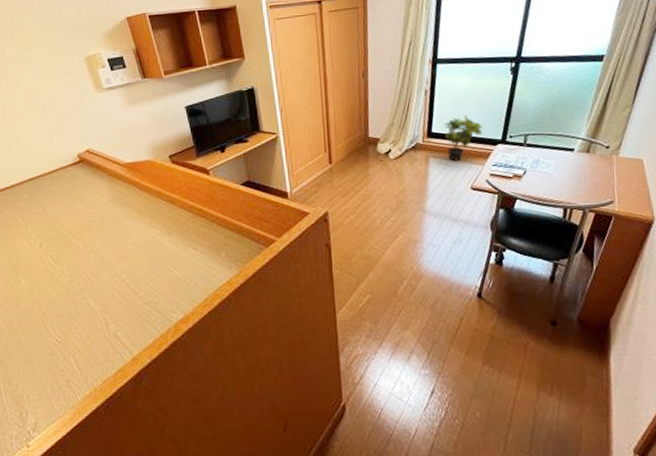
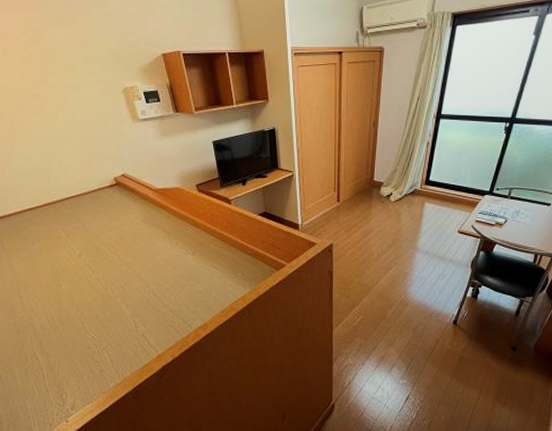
potted plant: present [443,116,483,161] -> none [440,168,474,207]

